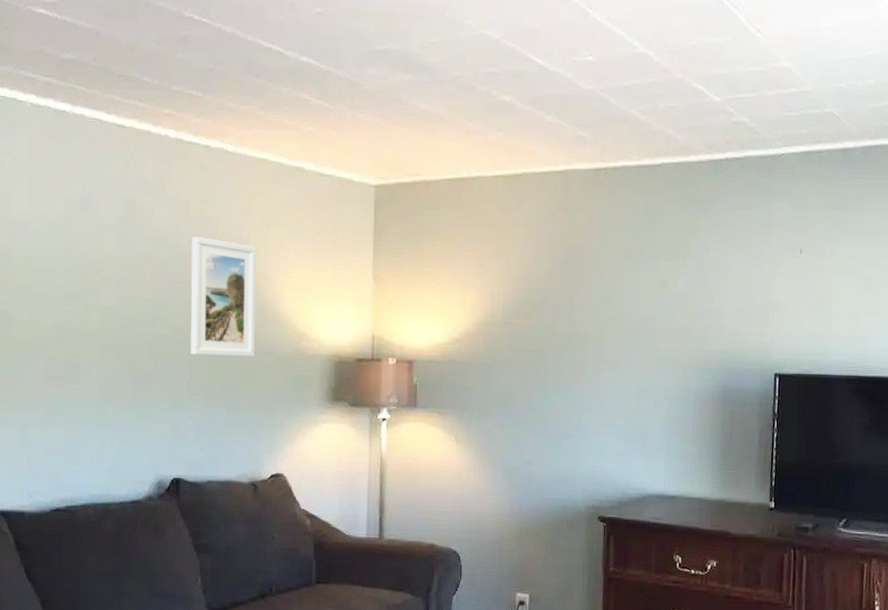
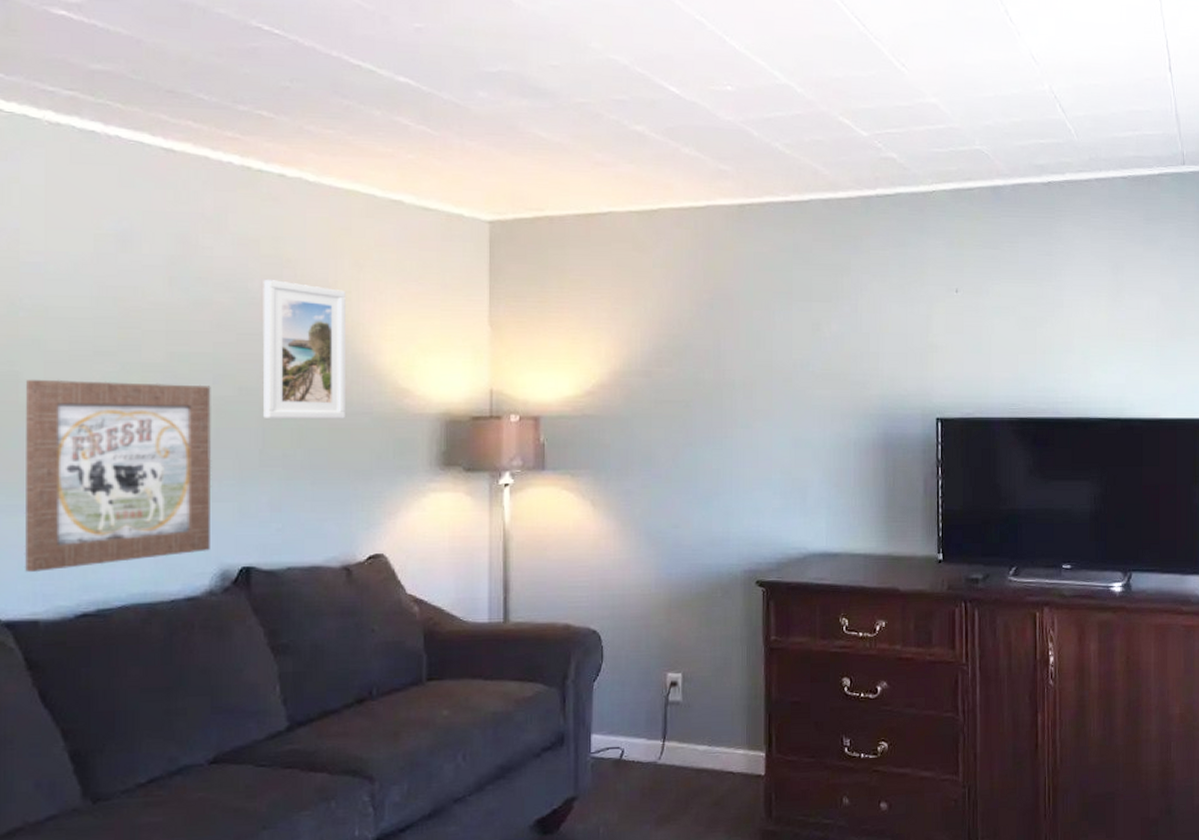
wall art: none [14,317,151,473] -> present [24,379,212,572]

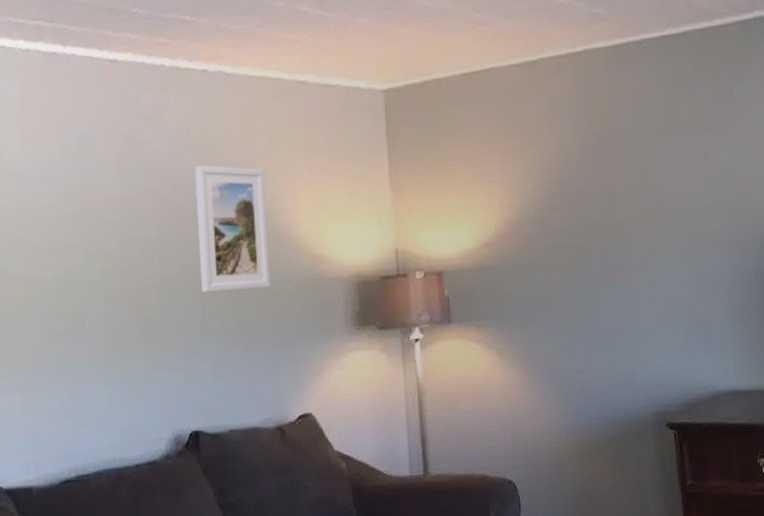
wall art: present [24,379,212,572] -> none [14,266,165,444]

